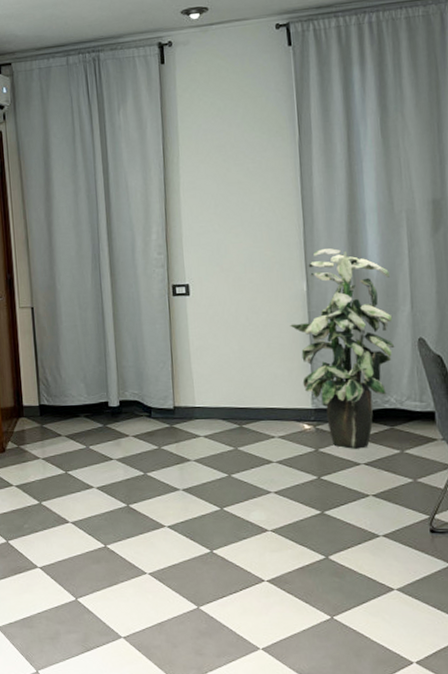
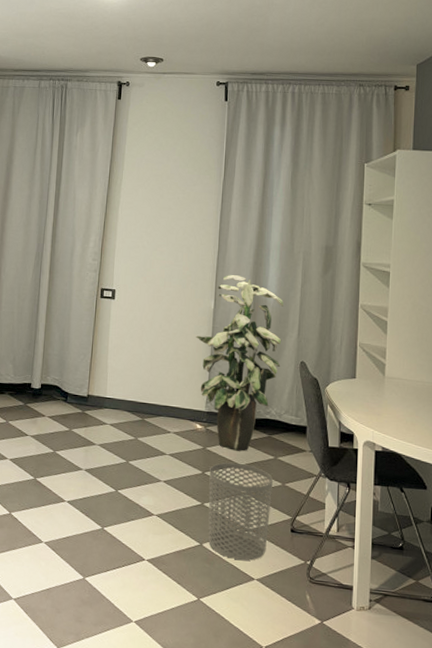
waste bin: none [326,462,404,569] -> present [208,462,273,561]

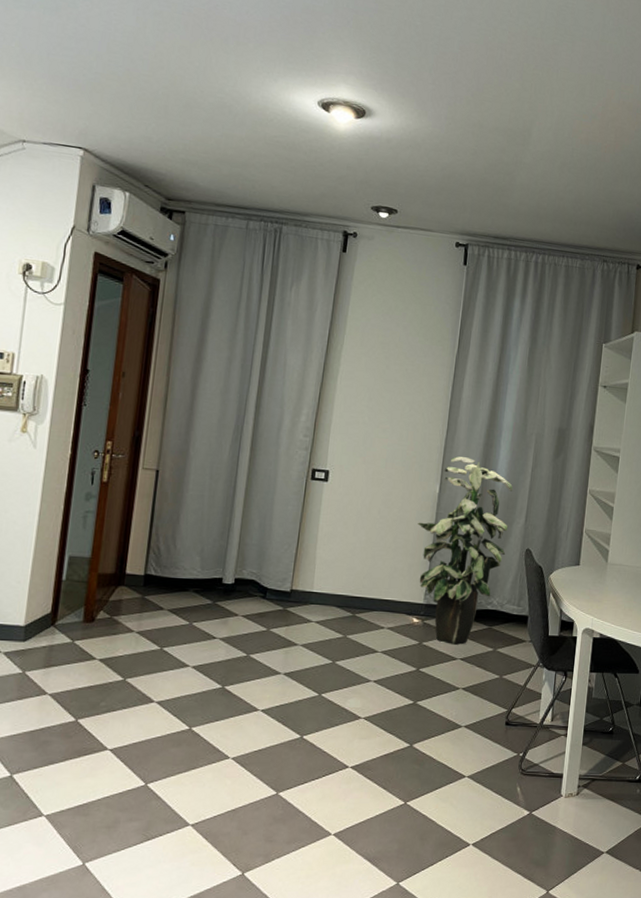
waste bin: present [208,462,273,561] -> none [419,657,490,758]

